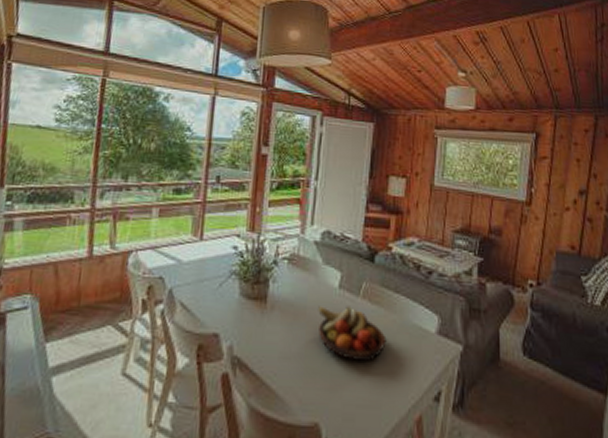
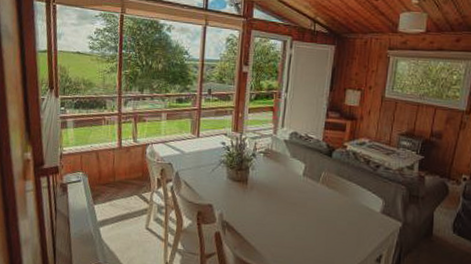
fruit bowl: present [318,306,387,363] -> none [286,188,340,231]

